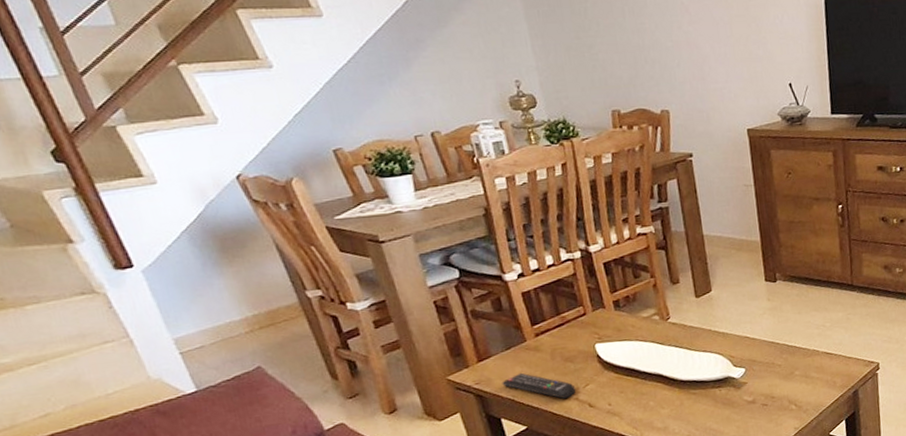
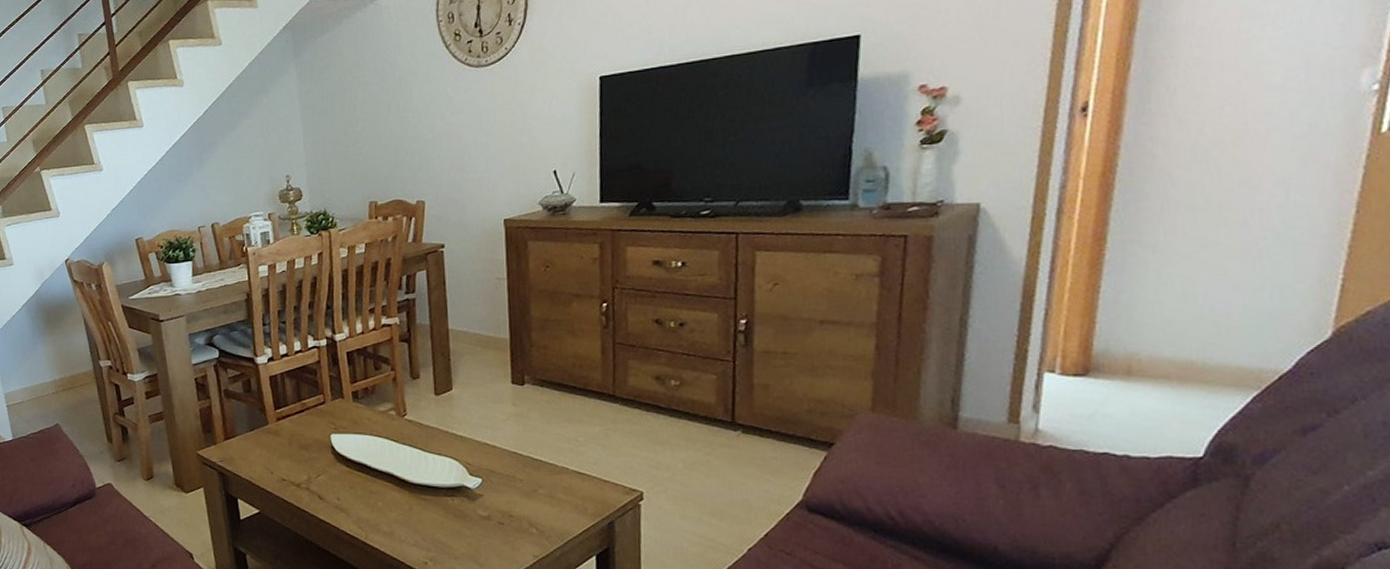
remote control: present [502,372,576,400] -> none [242,455,308,488]

